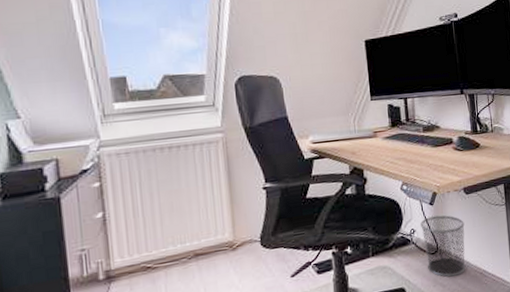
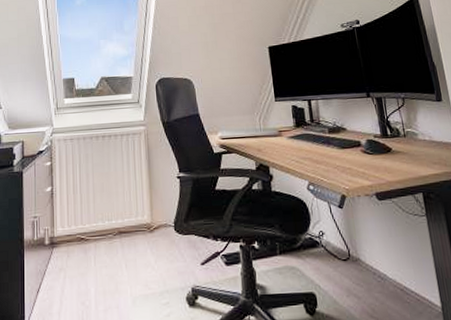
waste bin: present [420,215,466,277] -> none [329,219,384,289]

